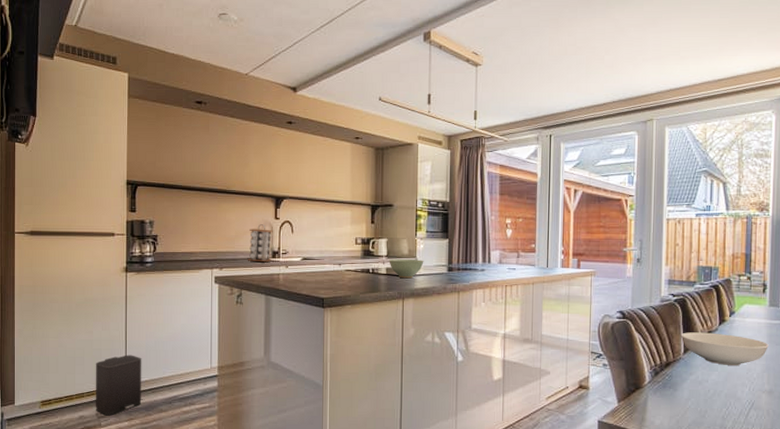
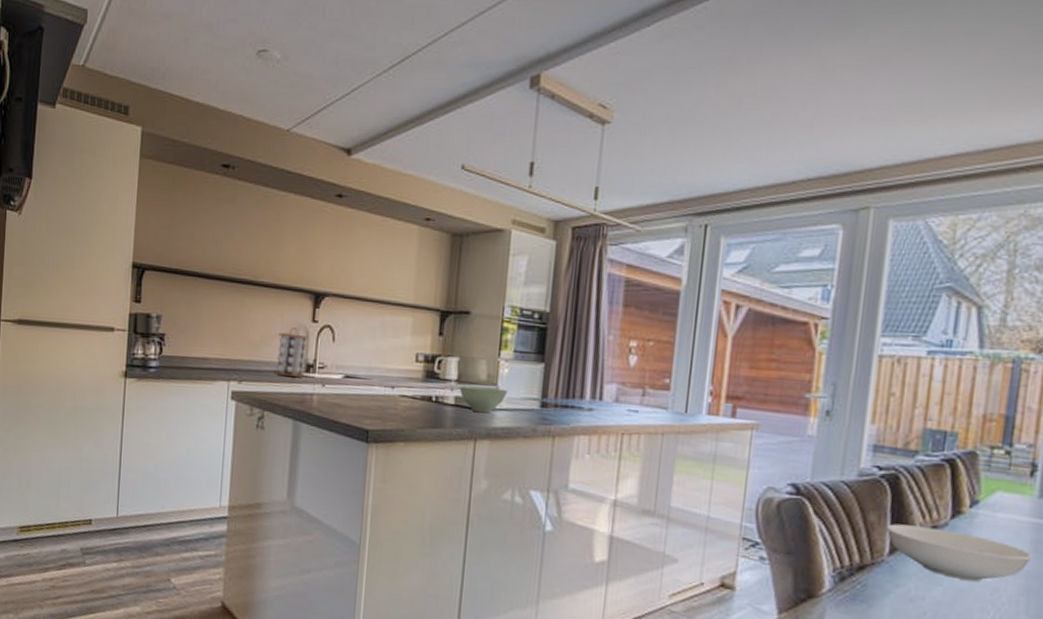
pedal bin: present [95,355,142,416] -> none [80,480,138,553]

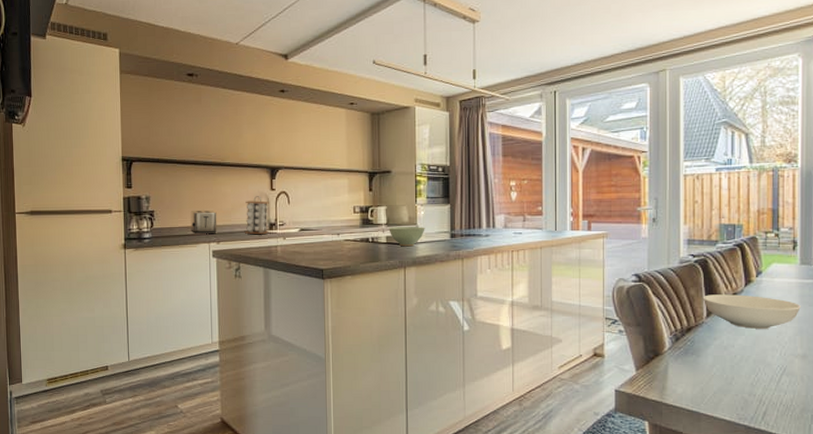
toaster: none [207,337,242,371] -> present [190,210,217,235]

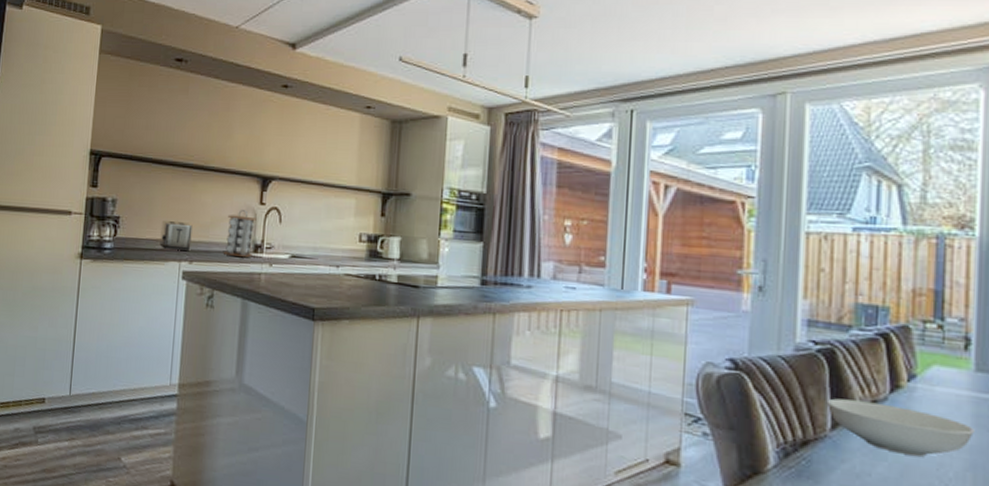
bowl: present [389,227,425,247] -> none [401,264,449,292]

